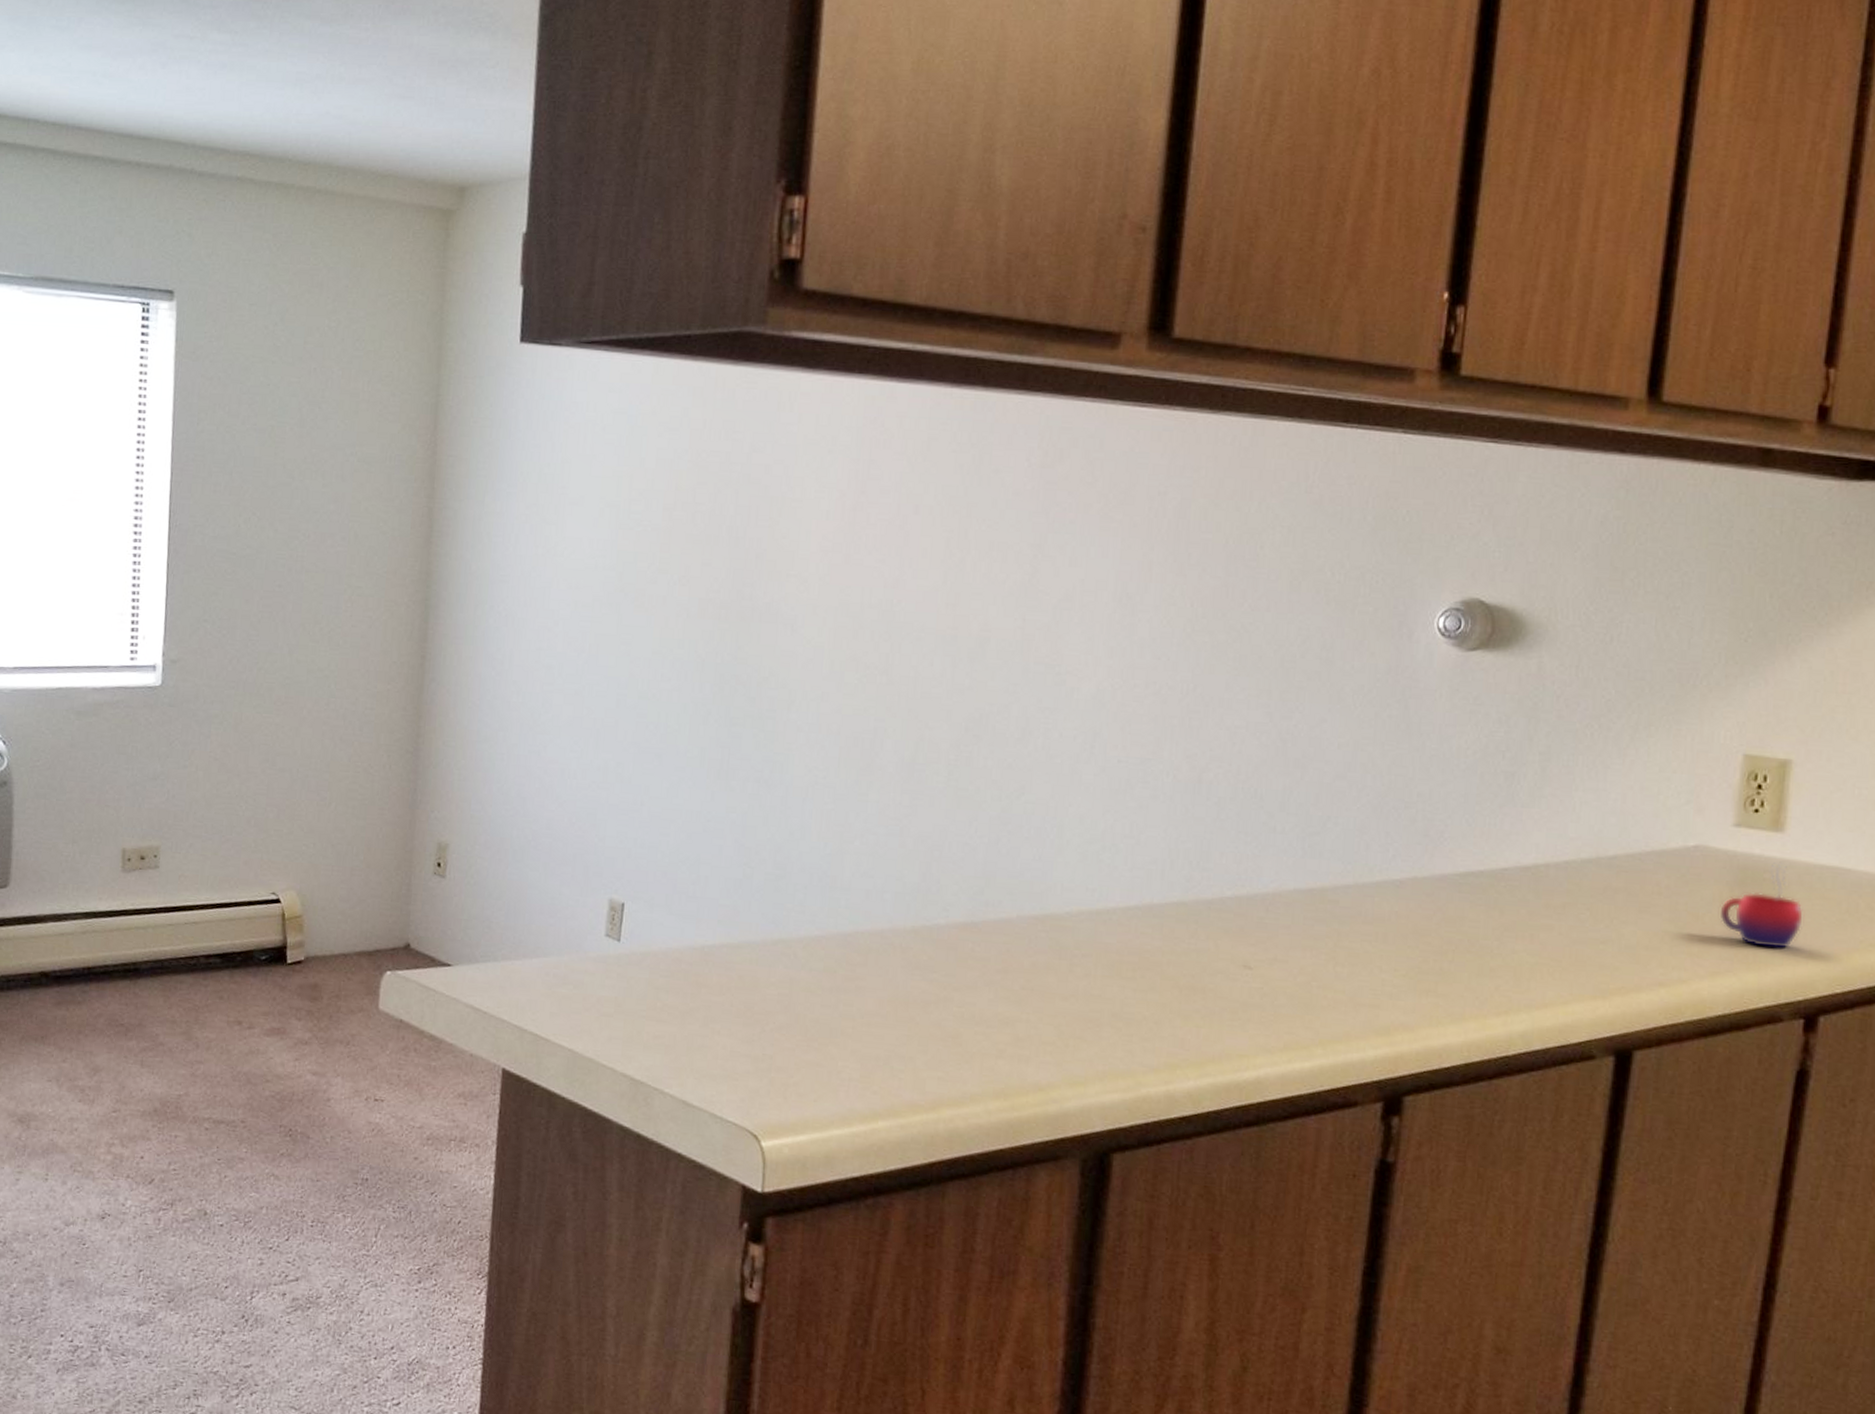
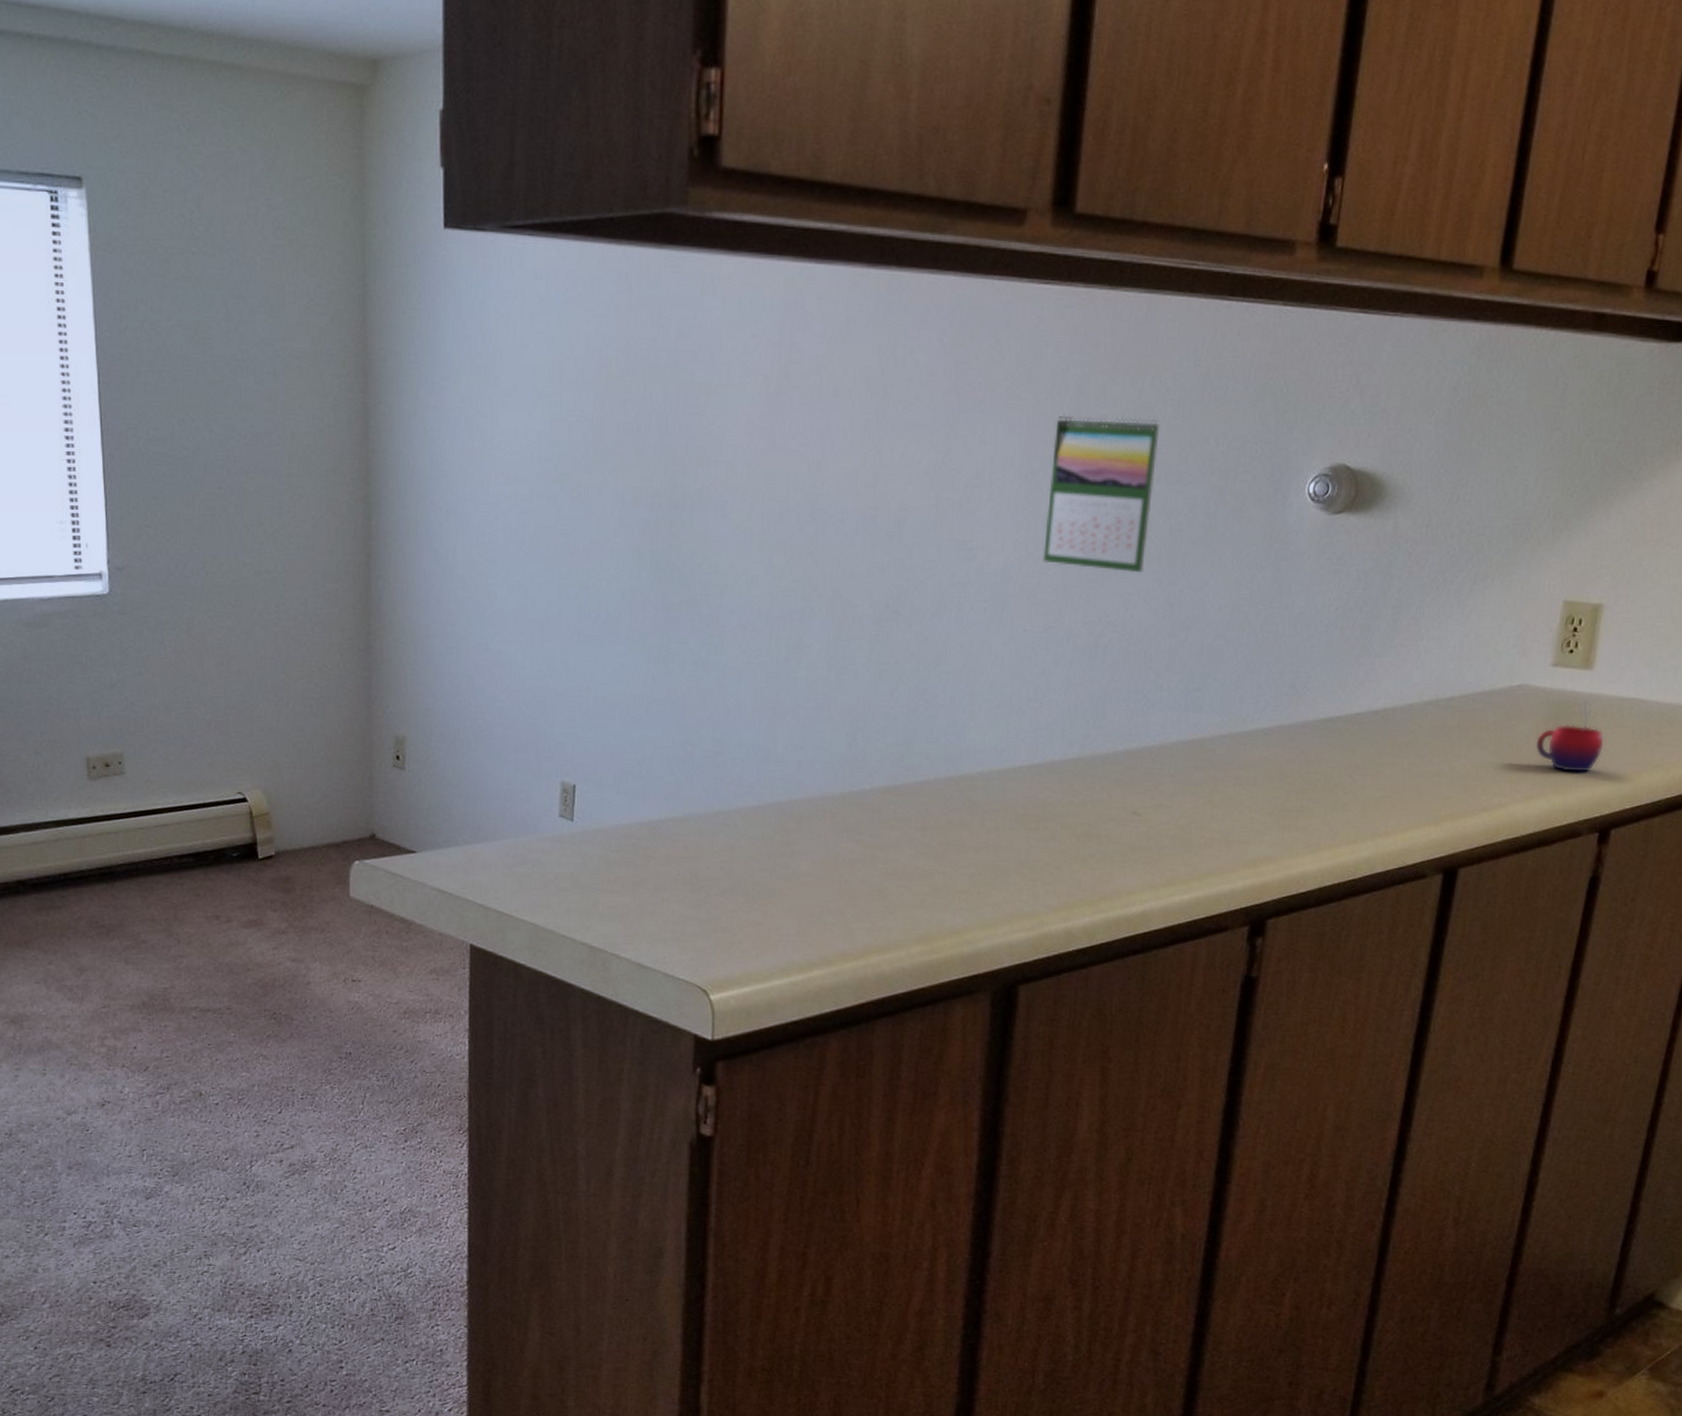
calendar: none [1139,539,1269,705] -> present [1043,415,1161,573]

